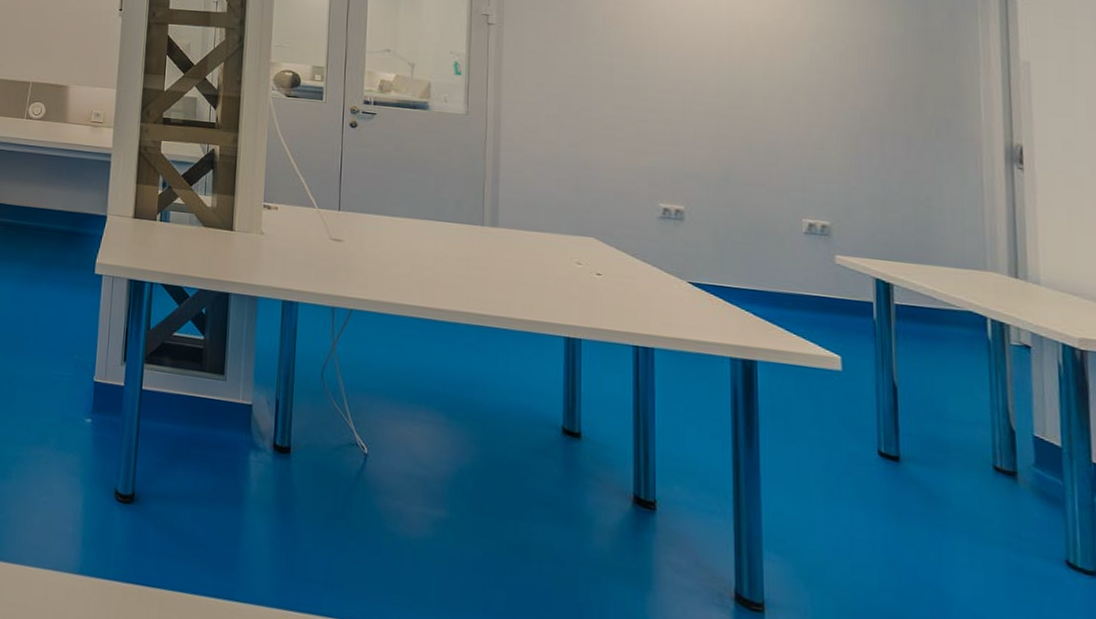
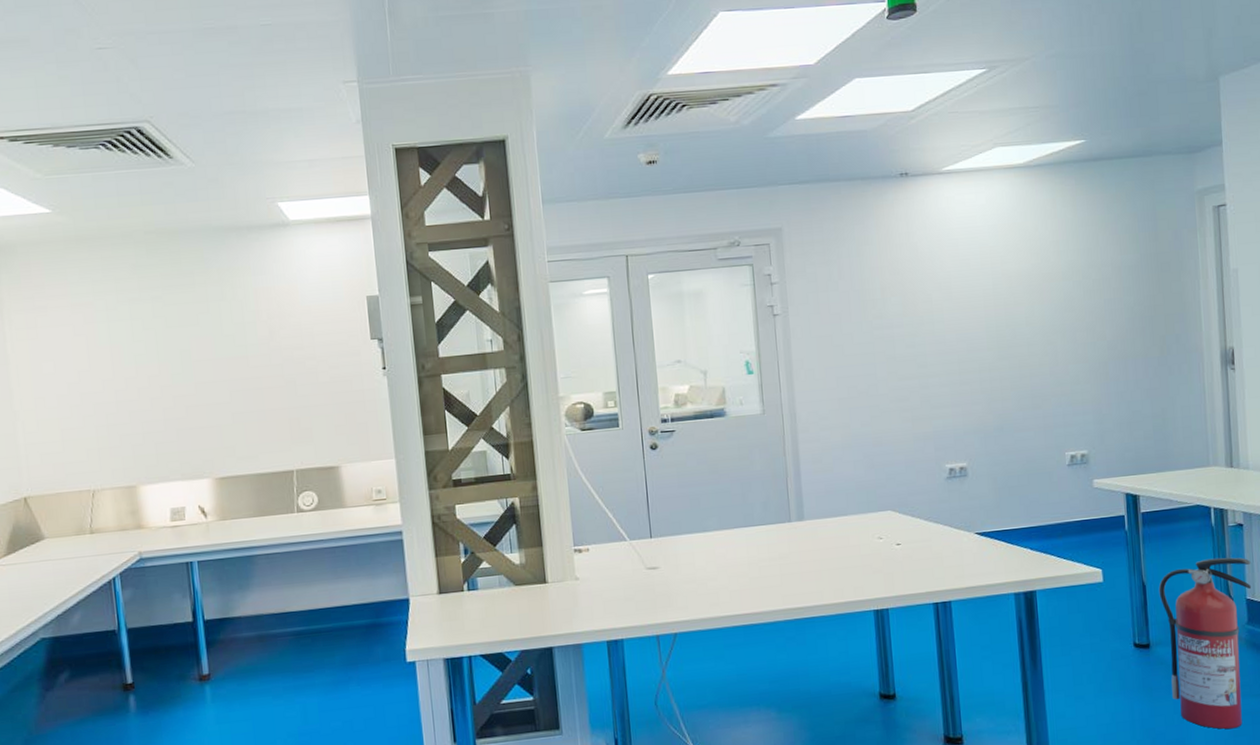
fire extinguisher: none [914,375,1042,591] -> present [1158,557,1252,730]

